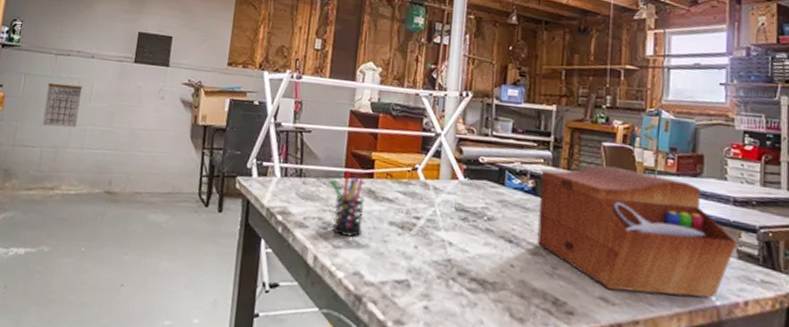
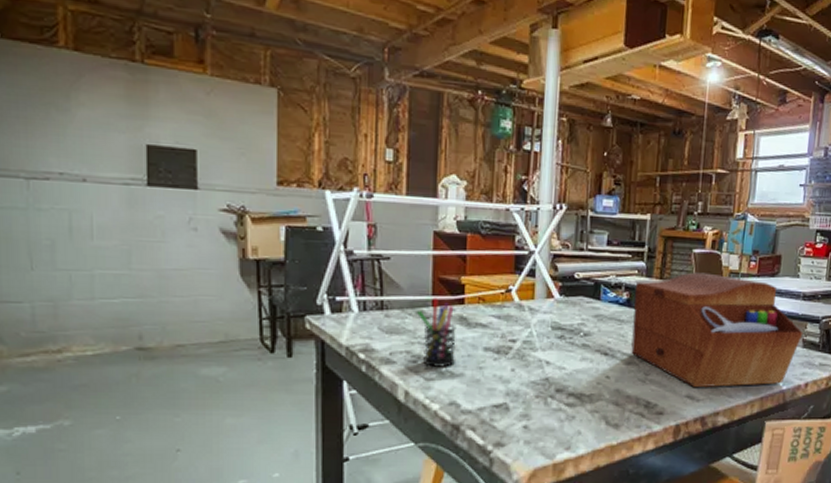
calendar: present [42,82,82,128] -> none [23,217,77,275]

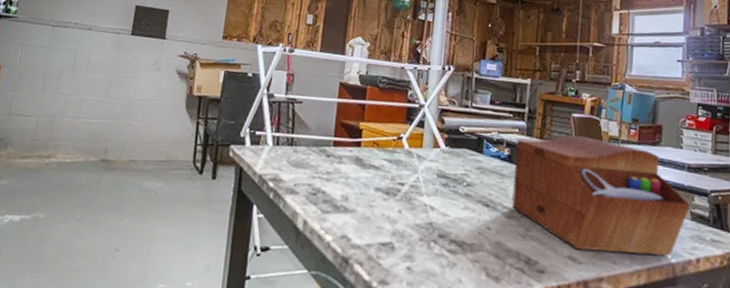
pen holder: present [417,297,457,368] -> none [320,139,353,203]

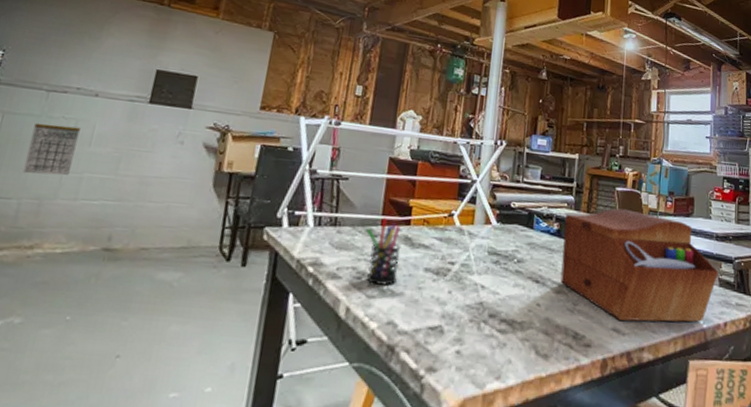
calendar: none [38,53,79,98] -> present [22,123,80,176]
pen holder: none [320,139,353,203] -> present [366,217,401,286]

